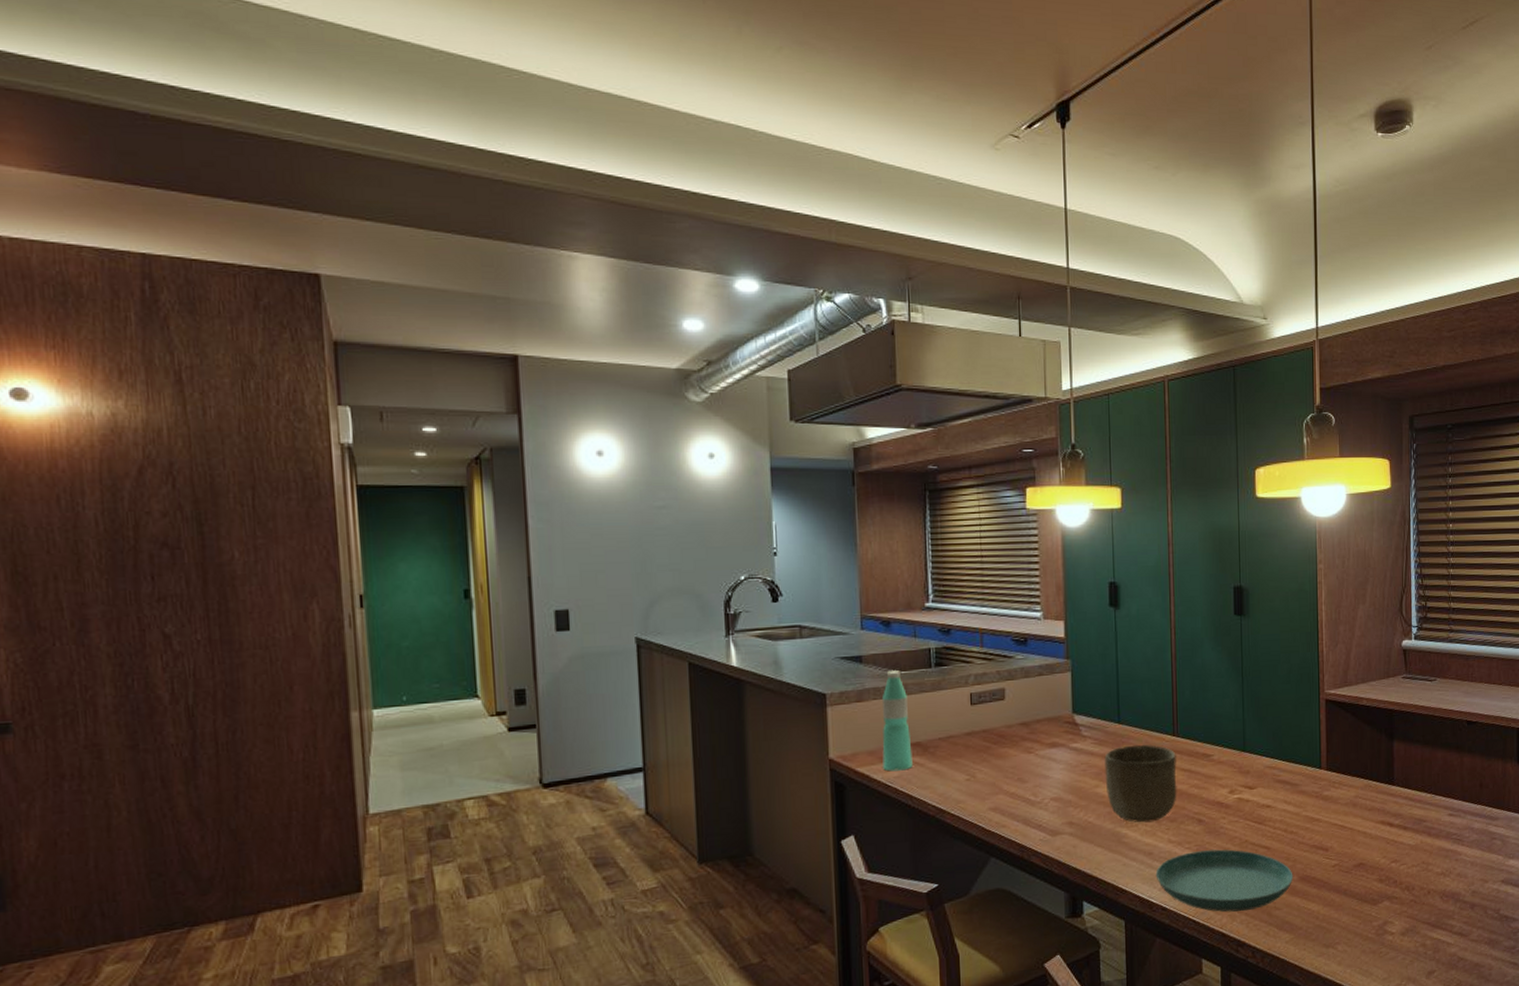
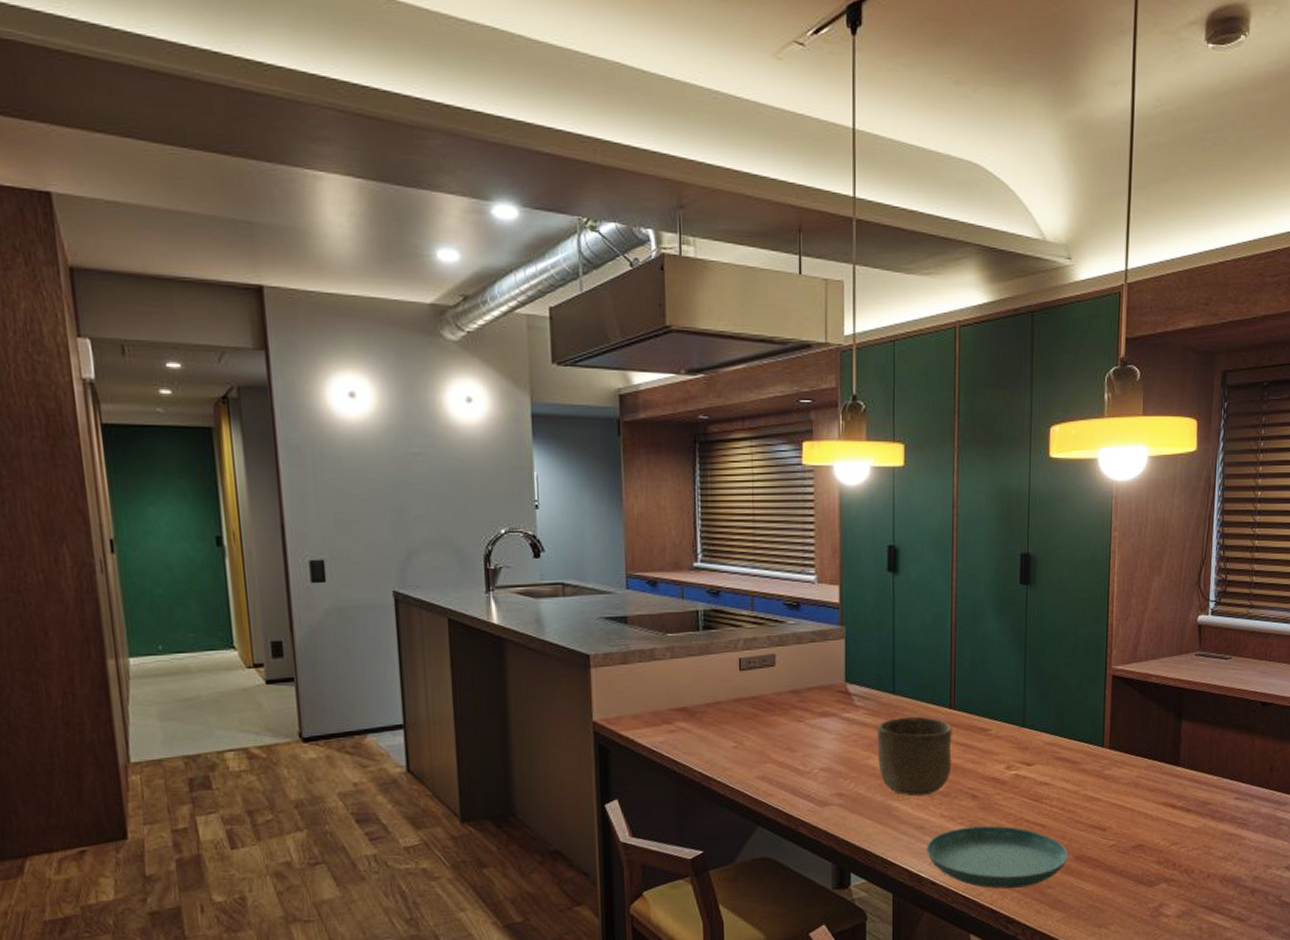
water bottle: present [881,670,913,772] -> none [647,633,679,736]

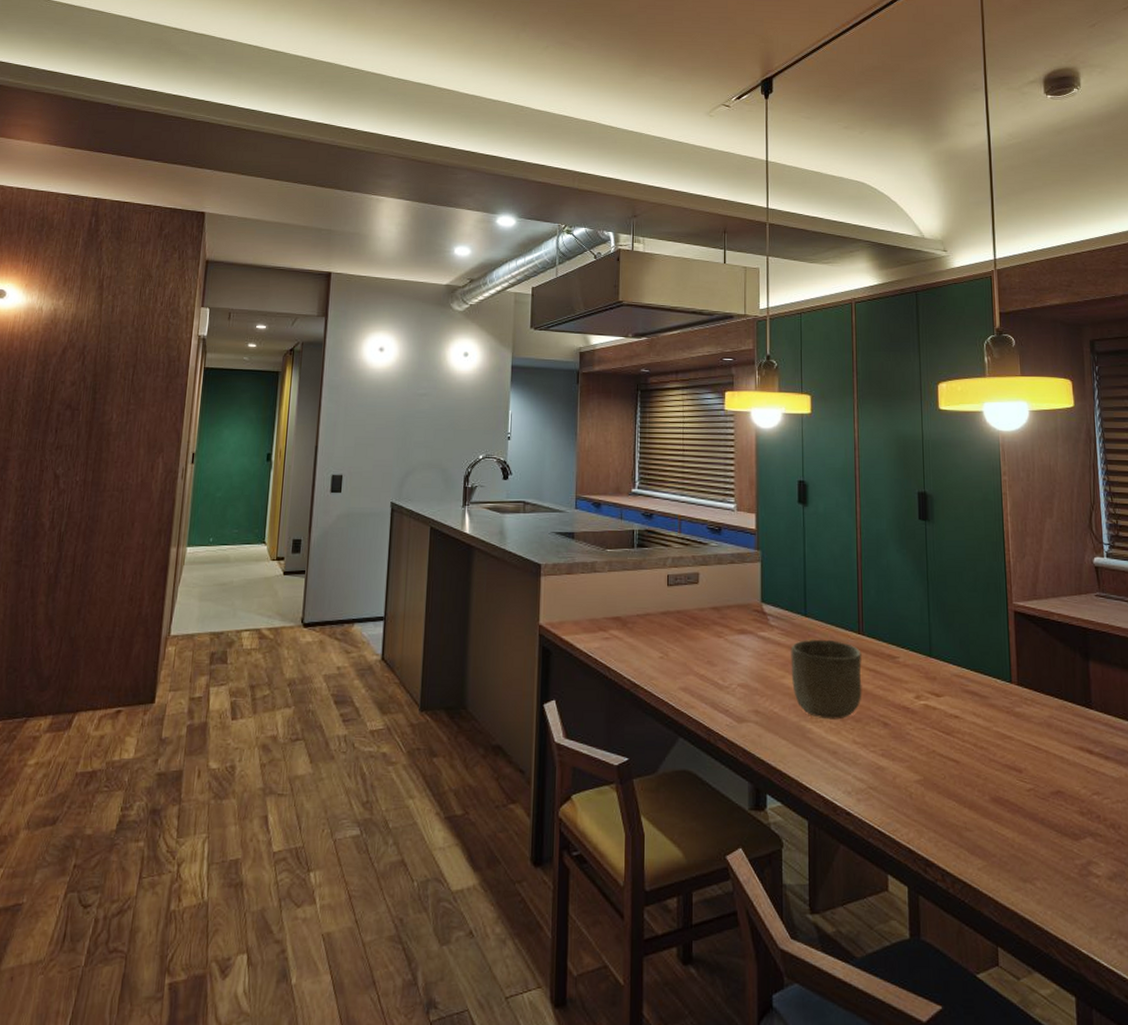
saucer: present [926,825,1069,889] -> none [840,756,985,827]

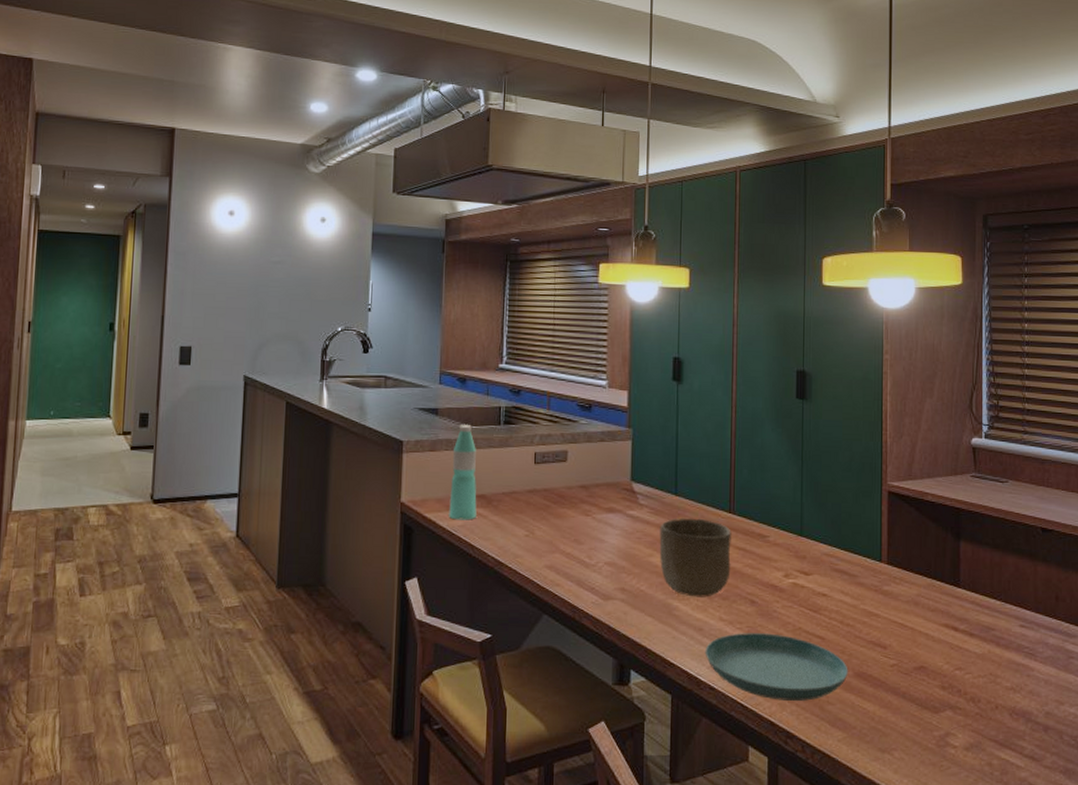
water bottle: none [585,548,612,642] -> present [449,425,477,520]
saucer: none [840,756,985,827] -> present [705,633,848,701]

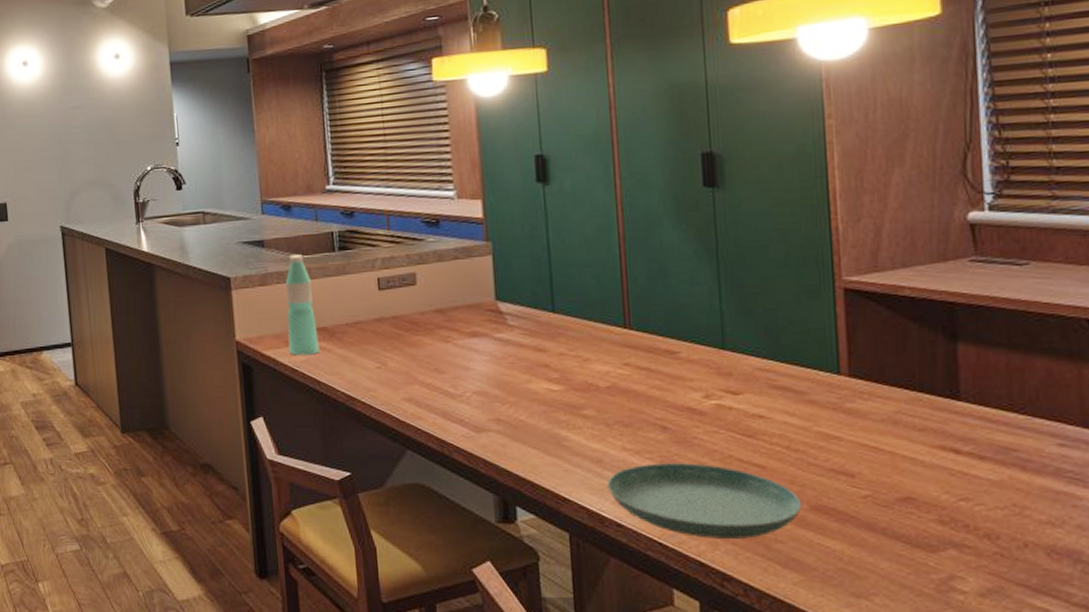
bowl: present [659,518,731,598] -> none [536,336,632,426]

